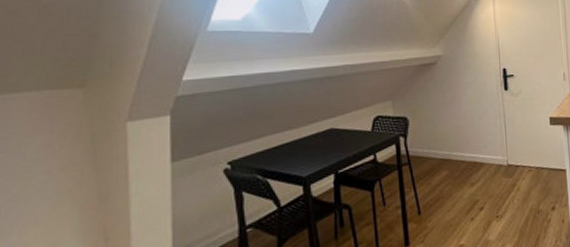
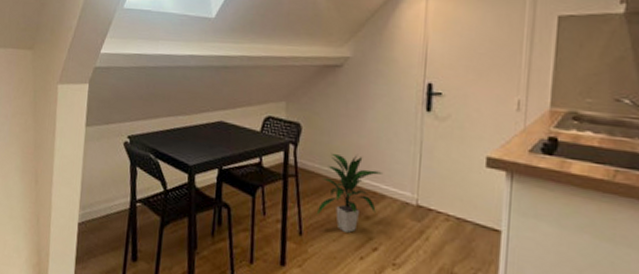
indoor plant: none [430,135,480,201] -> present [316,152,384,233]

